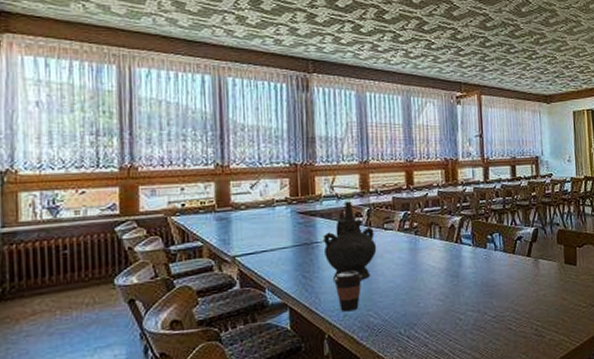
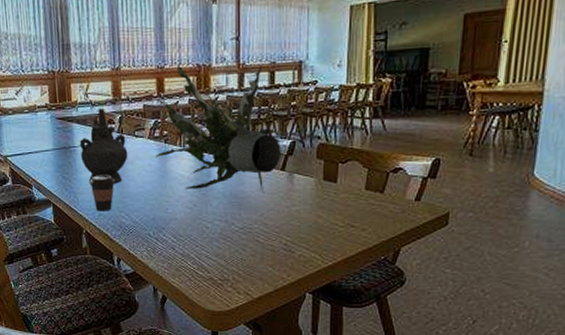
plant: none [406,159,527,281] -> present [156,64,282,193]

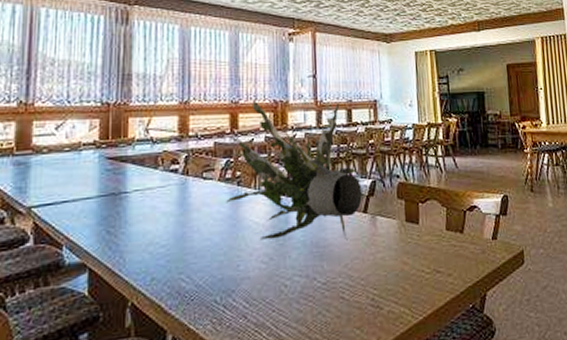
ceremonial vessel: present [79,108,128,184] -> none [132,145,193,237]
coffee cup: present [89,175,116,212] -> none [142,226,177,275]

